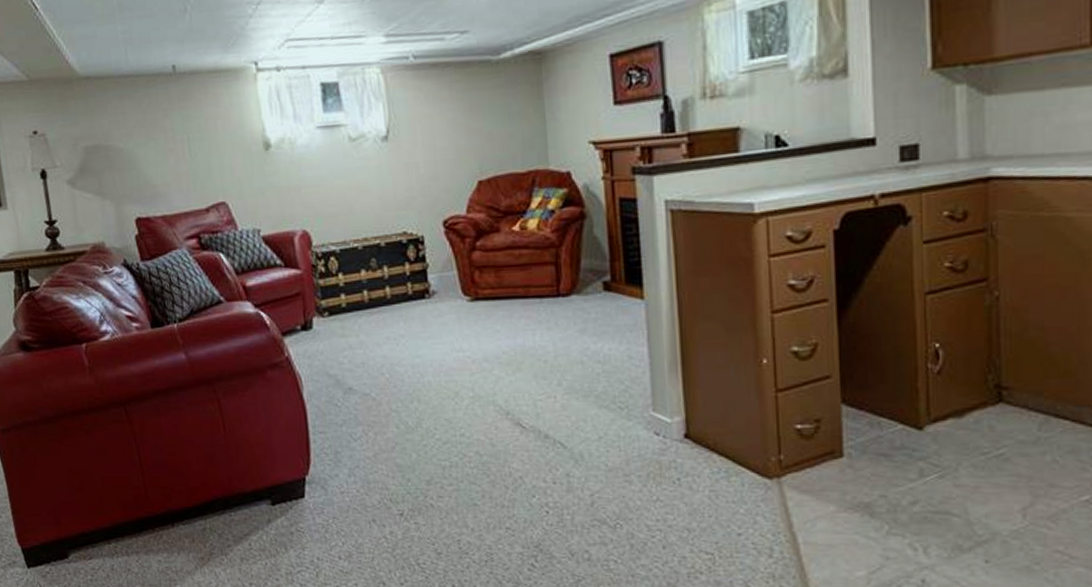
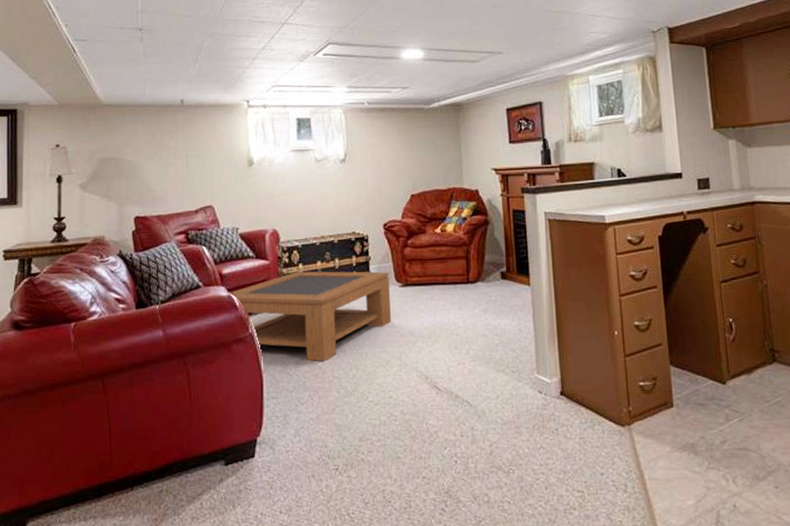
coffee table: none [256,282,460,392] -> present [229,271,392,362]

